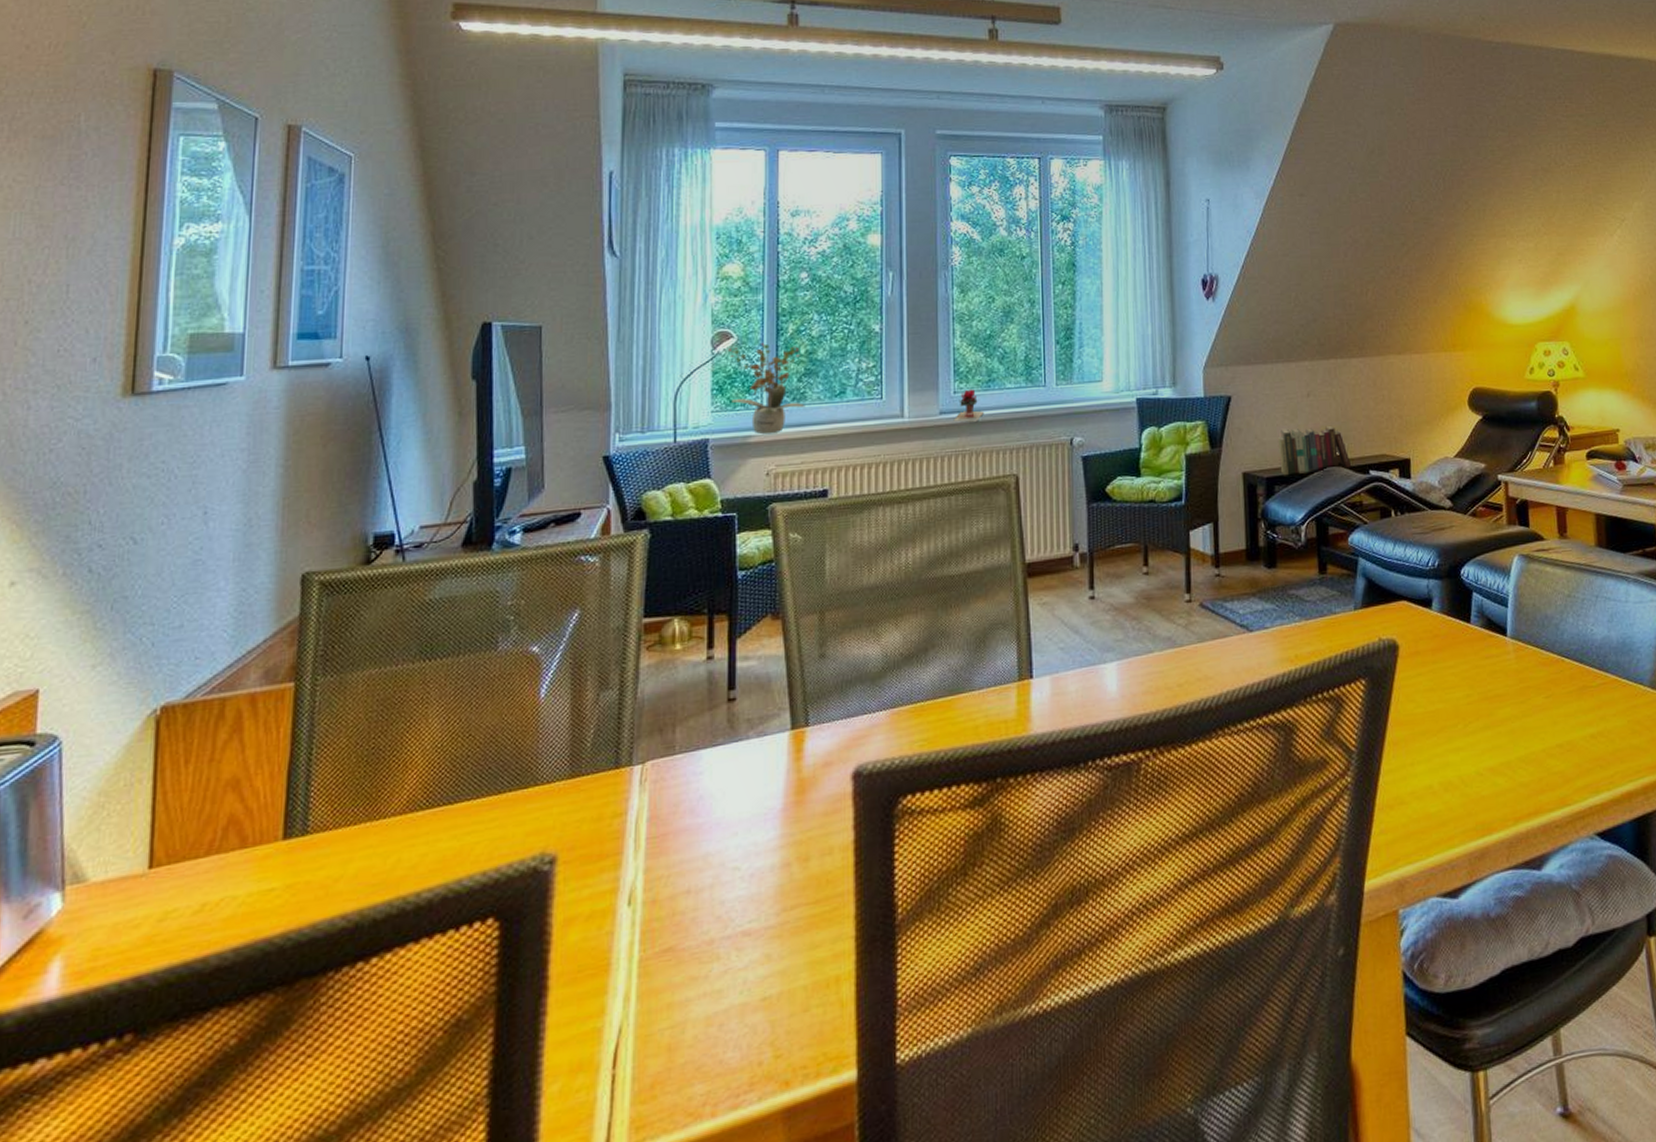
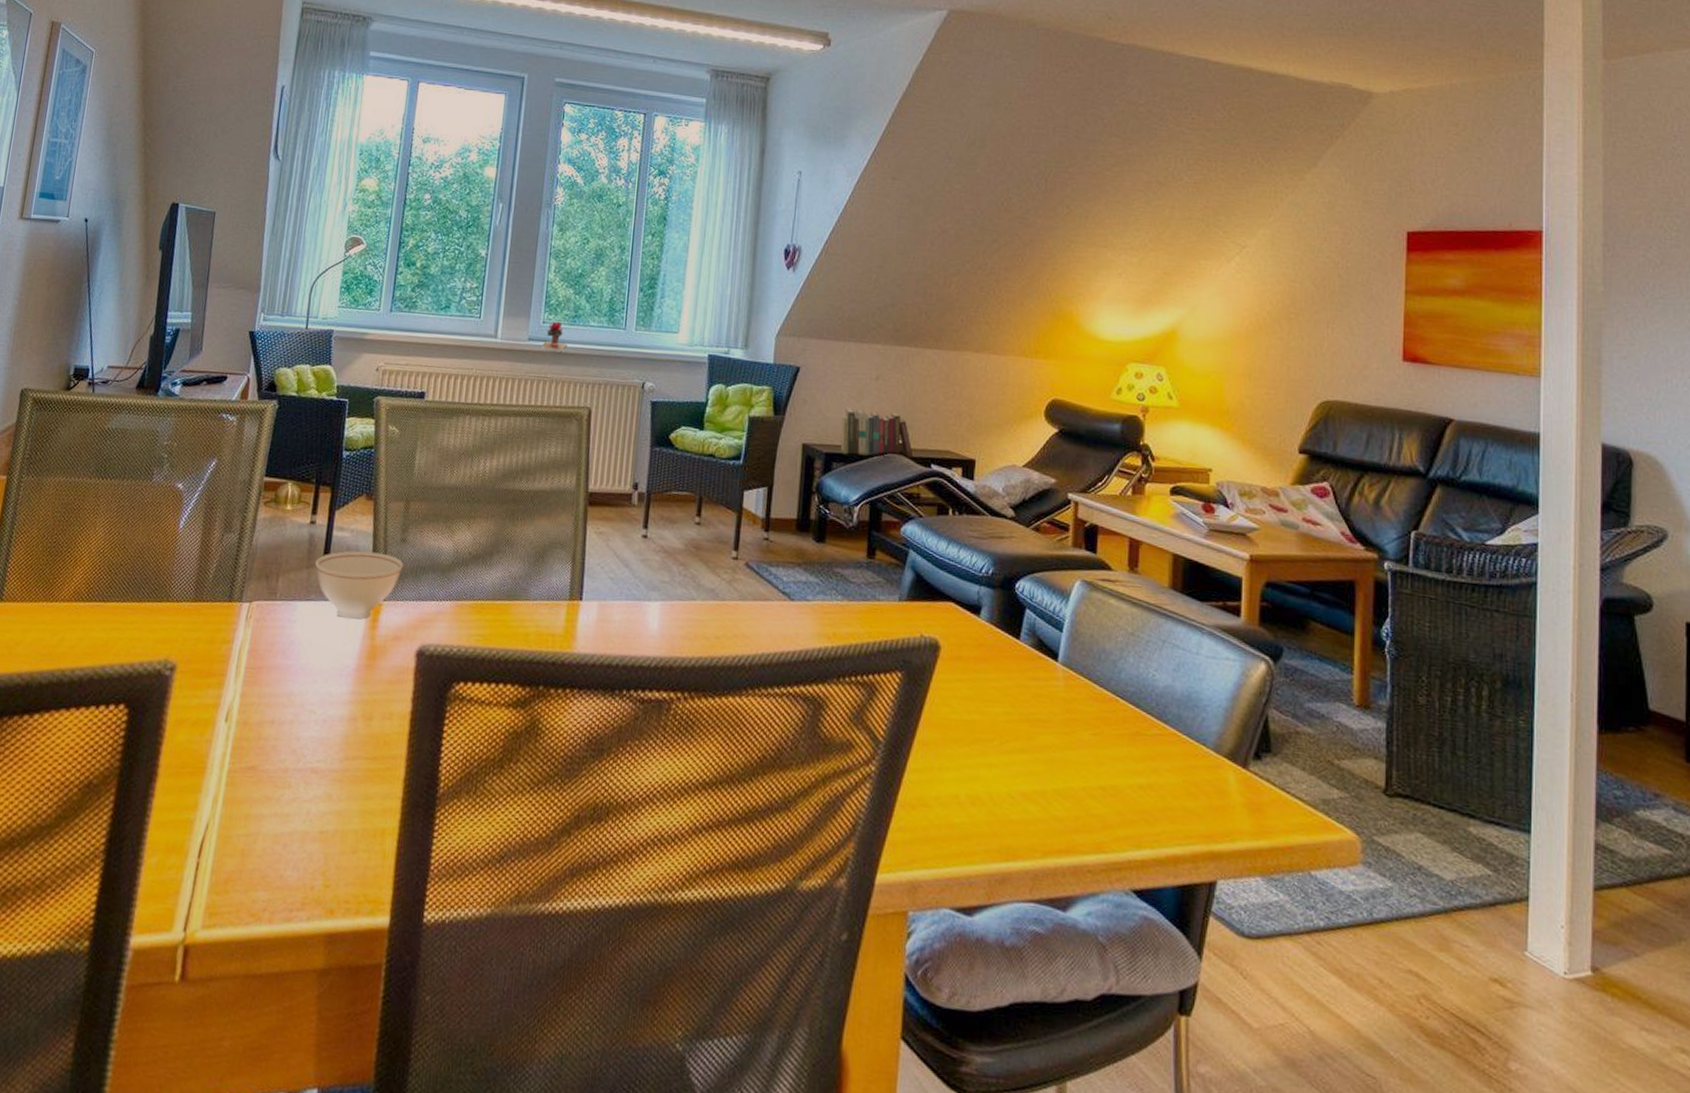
bowl: none [718,674,826,757] -> present [314,551,404,620]
potted plant: present [728,342,805,434] -> none [355,251,416,334]

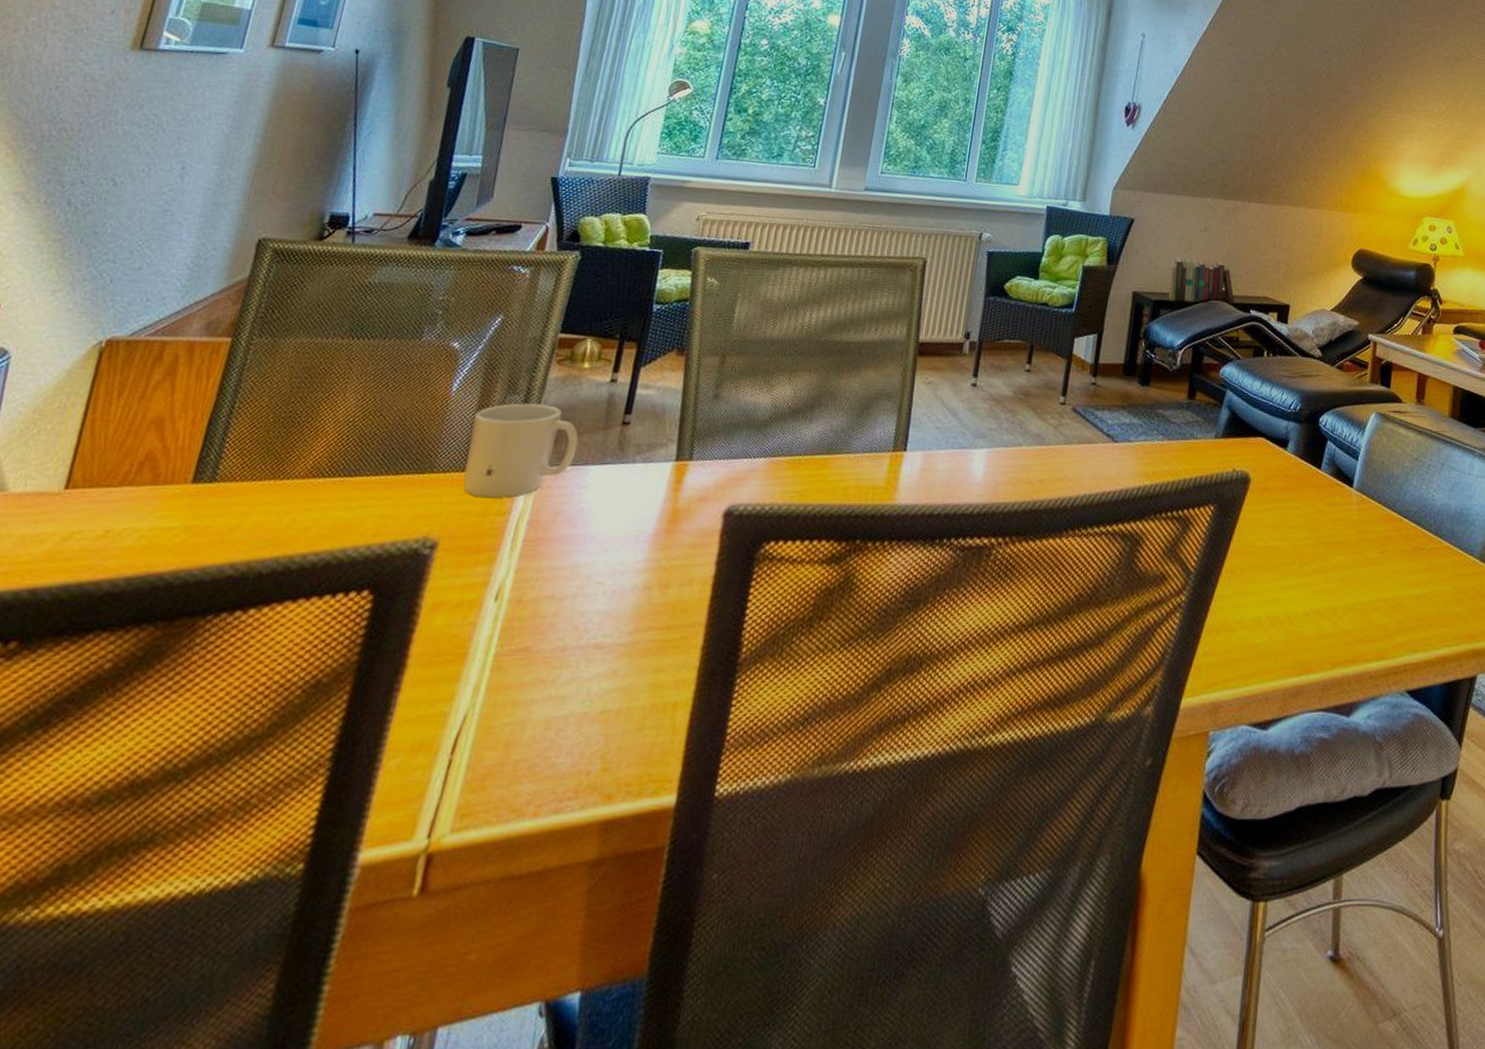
mug: none [193,540,287,628] -> present [463,403,579,499]
bowl: present [314,551,404,620] -> none [613,409,715,483]
potted flower: present [539,321,567,353] -> none [876,171,905,203]

